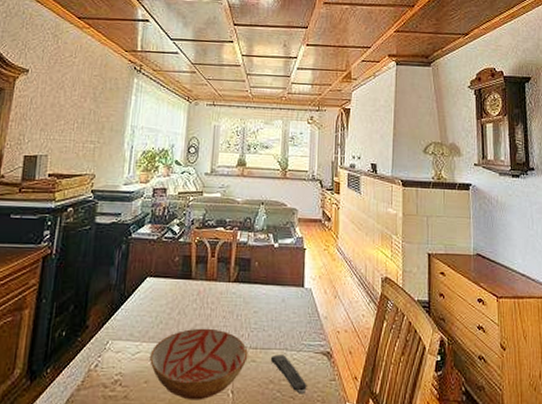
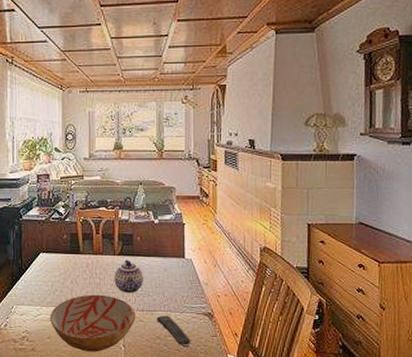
teapot: none [227,287,259,328] -> present [114,259,143,293]

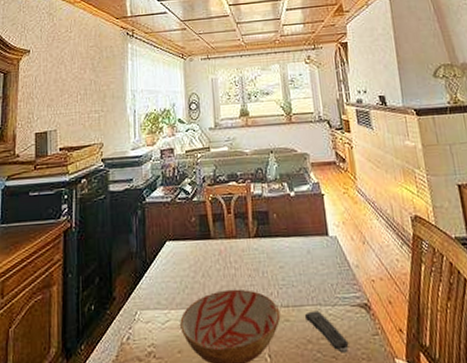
teapot: present [114,259,143,293] -> none [251,242,285,285]

